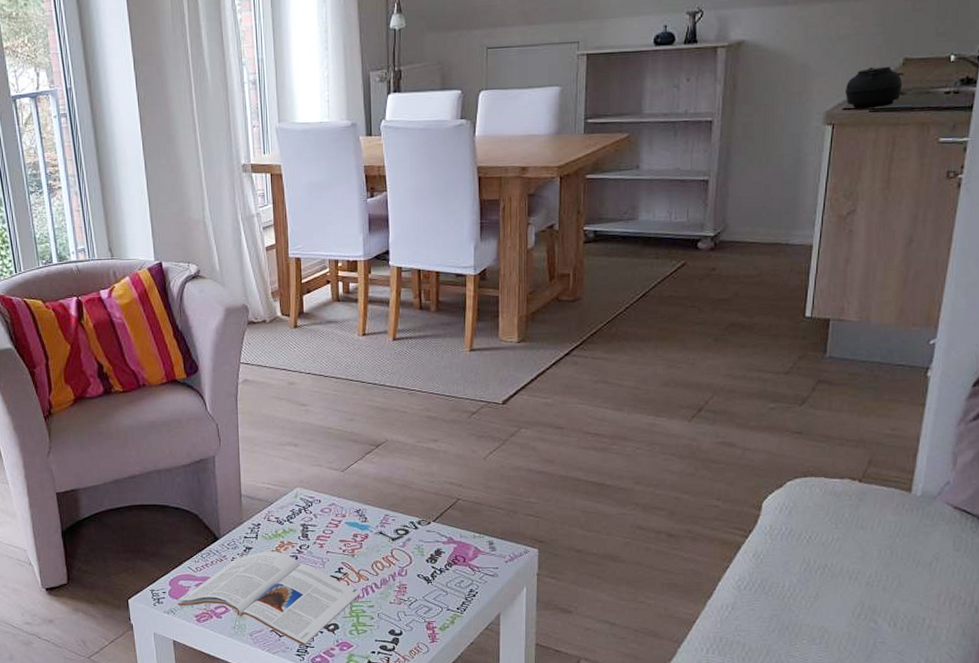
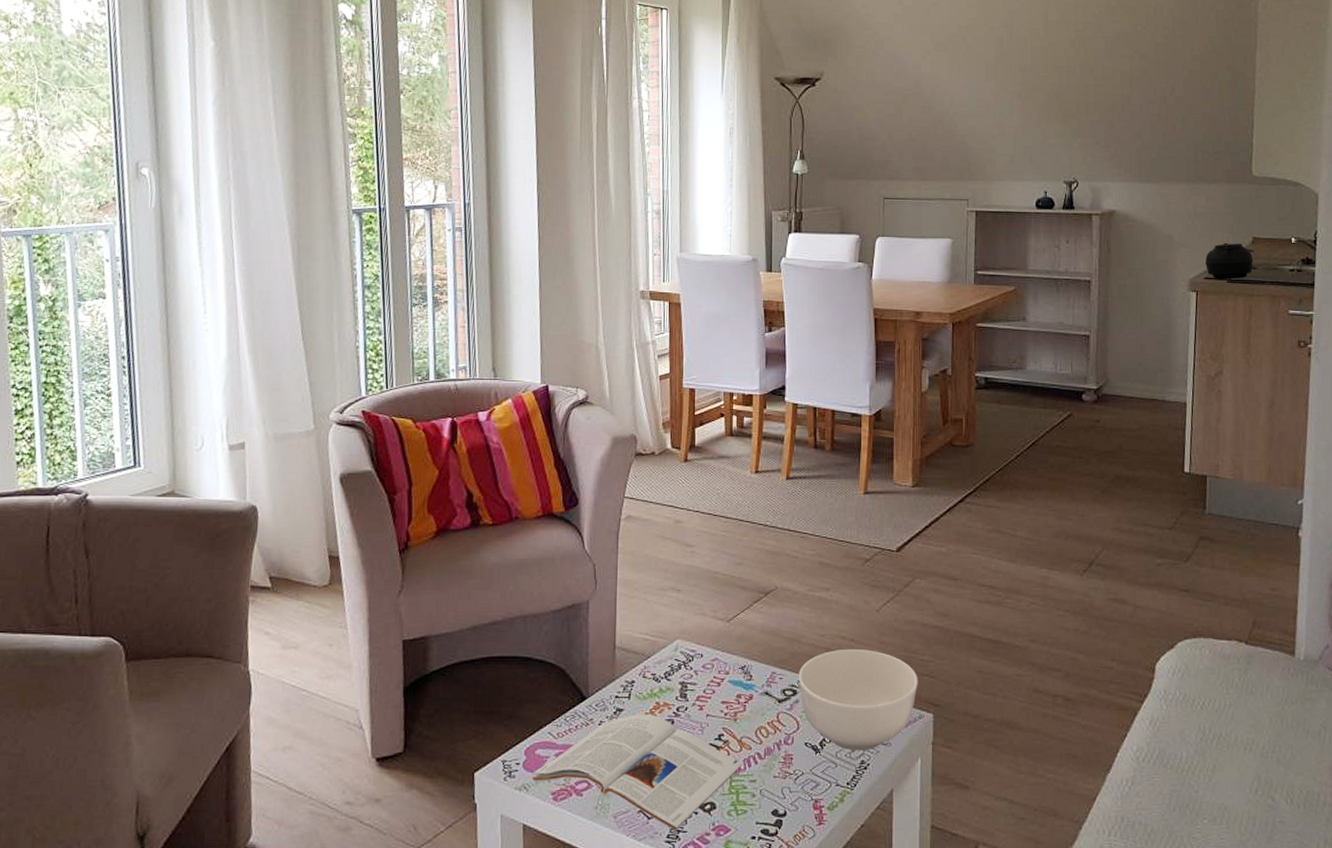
bowl: none [410,493,524,581] -> present [798,648,918,751]

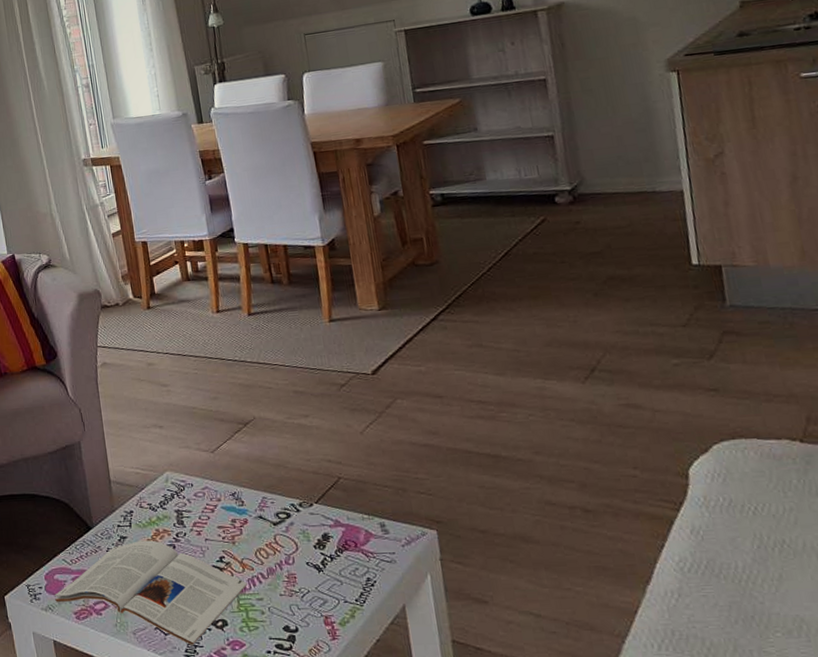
bowl: present [798,648,918,751] -> none [289,470,416,569]
teapot: present [1204,242,1255,280] -> none [682,10,746,54]

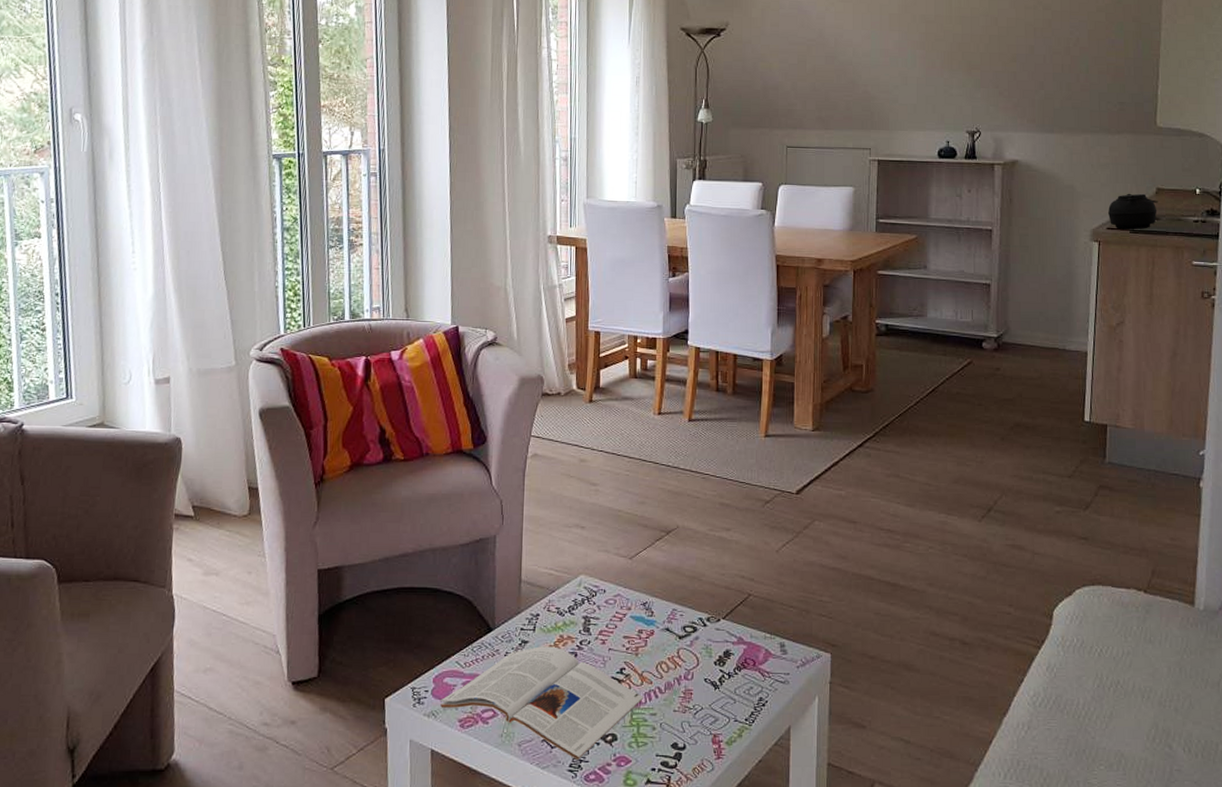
teapot: none [682,10,746,54] -> present [1107,193,1158,230]

